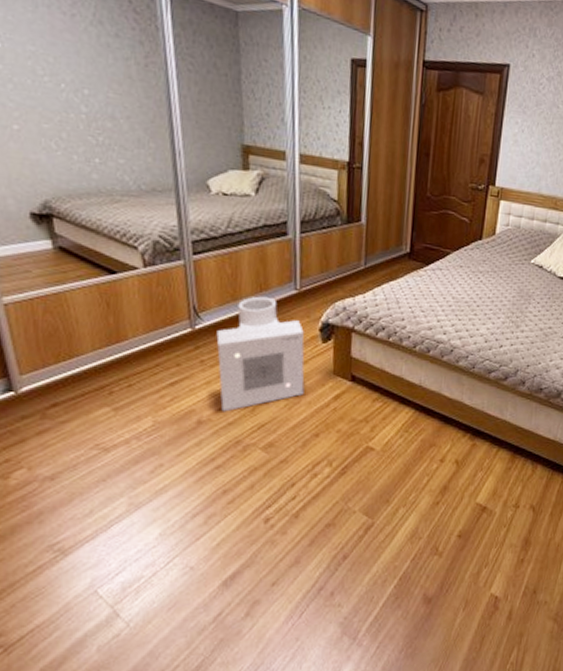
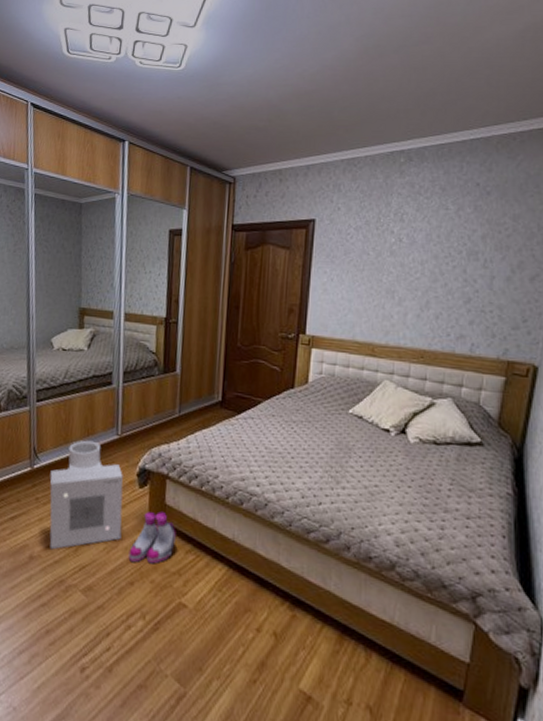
boots: none [312,365,363,416] -> present [128,511,176,564]

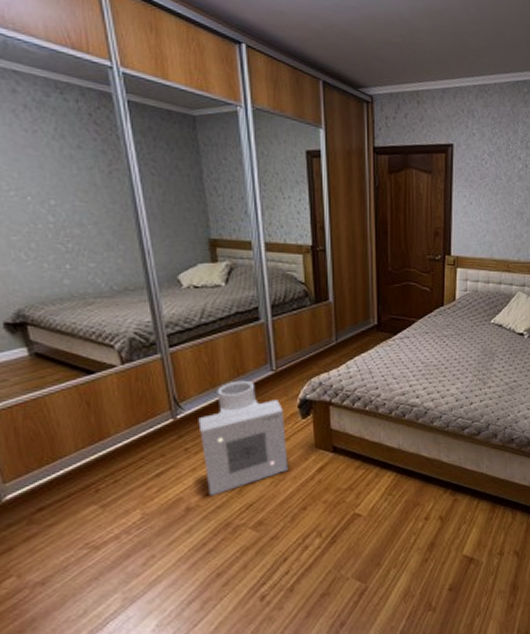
boots: present [128,511,176,564] -> none [298,437,344,490]

